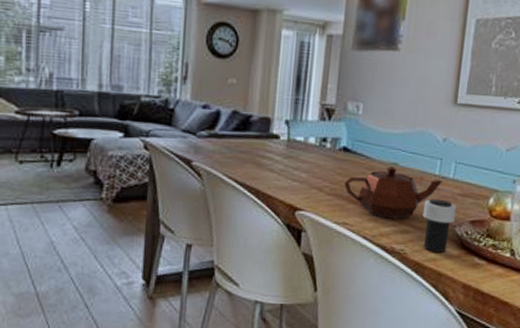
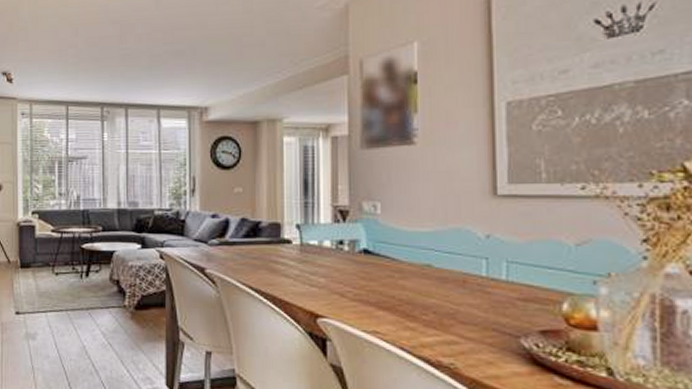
teapot: present [344,166,444,219] -> none [369,268,494,328]
cup: present [422,199,456,254] -> none [472,304,517,370]

